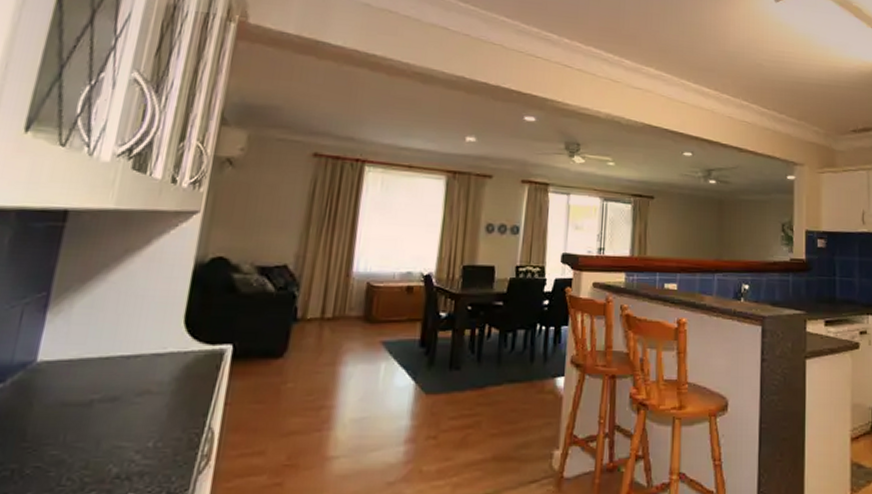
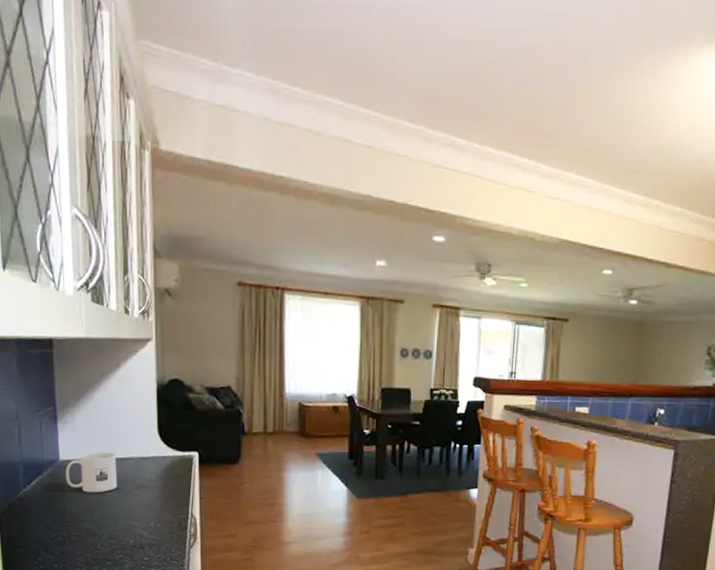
mug: none [38,349,121,405] -> present [66,452,117,493]

